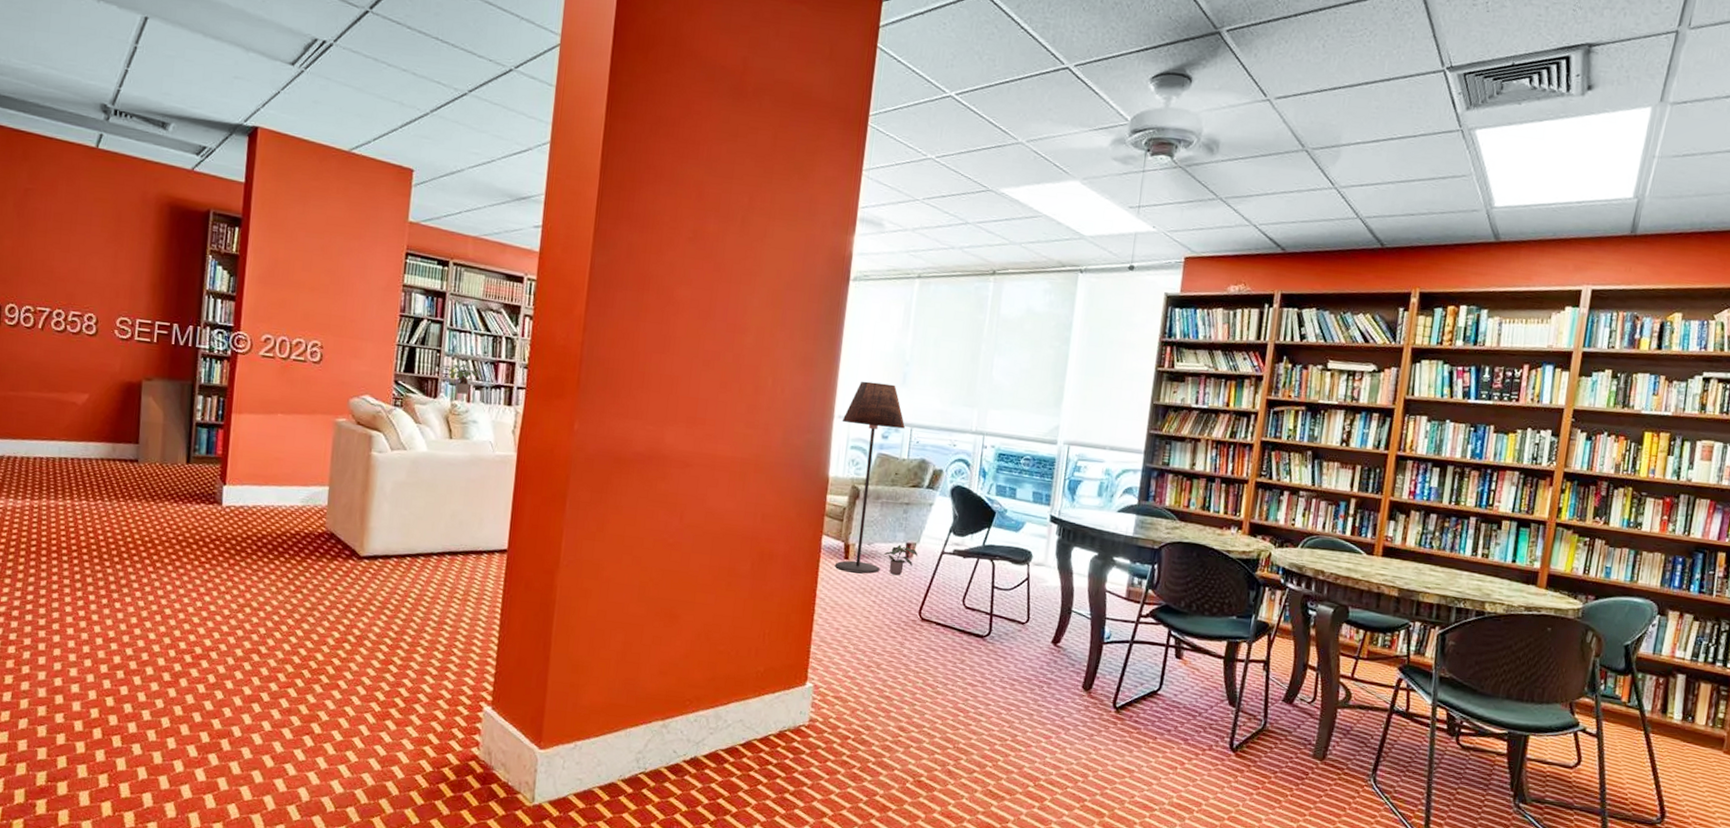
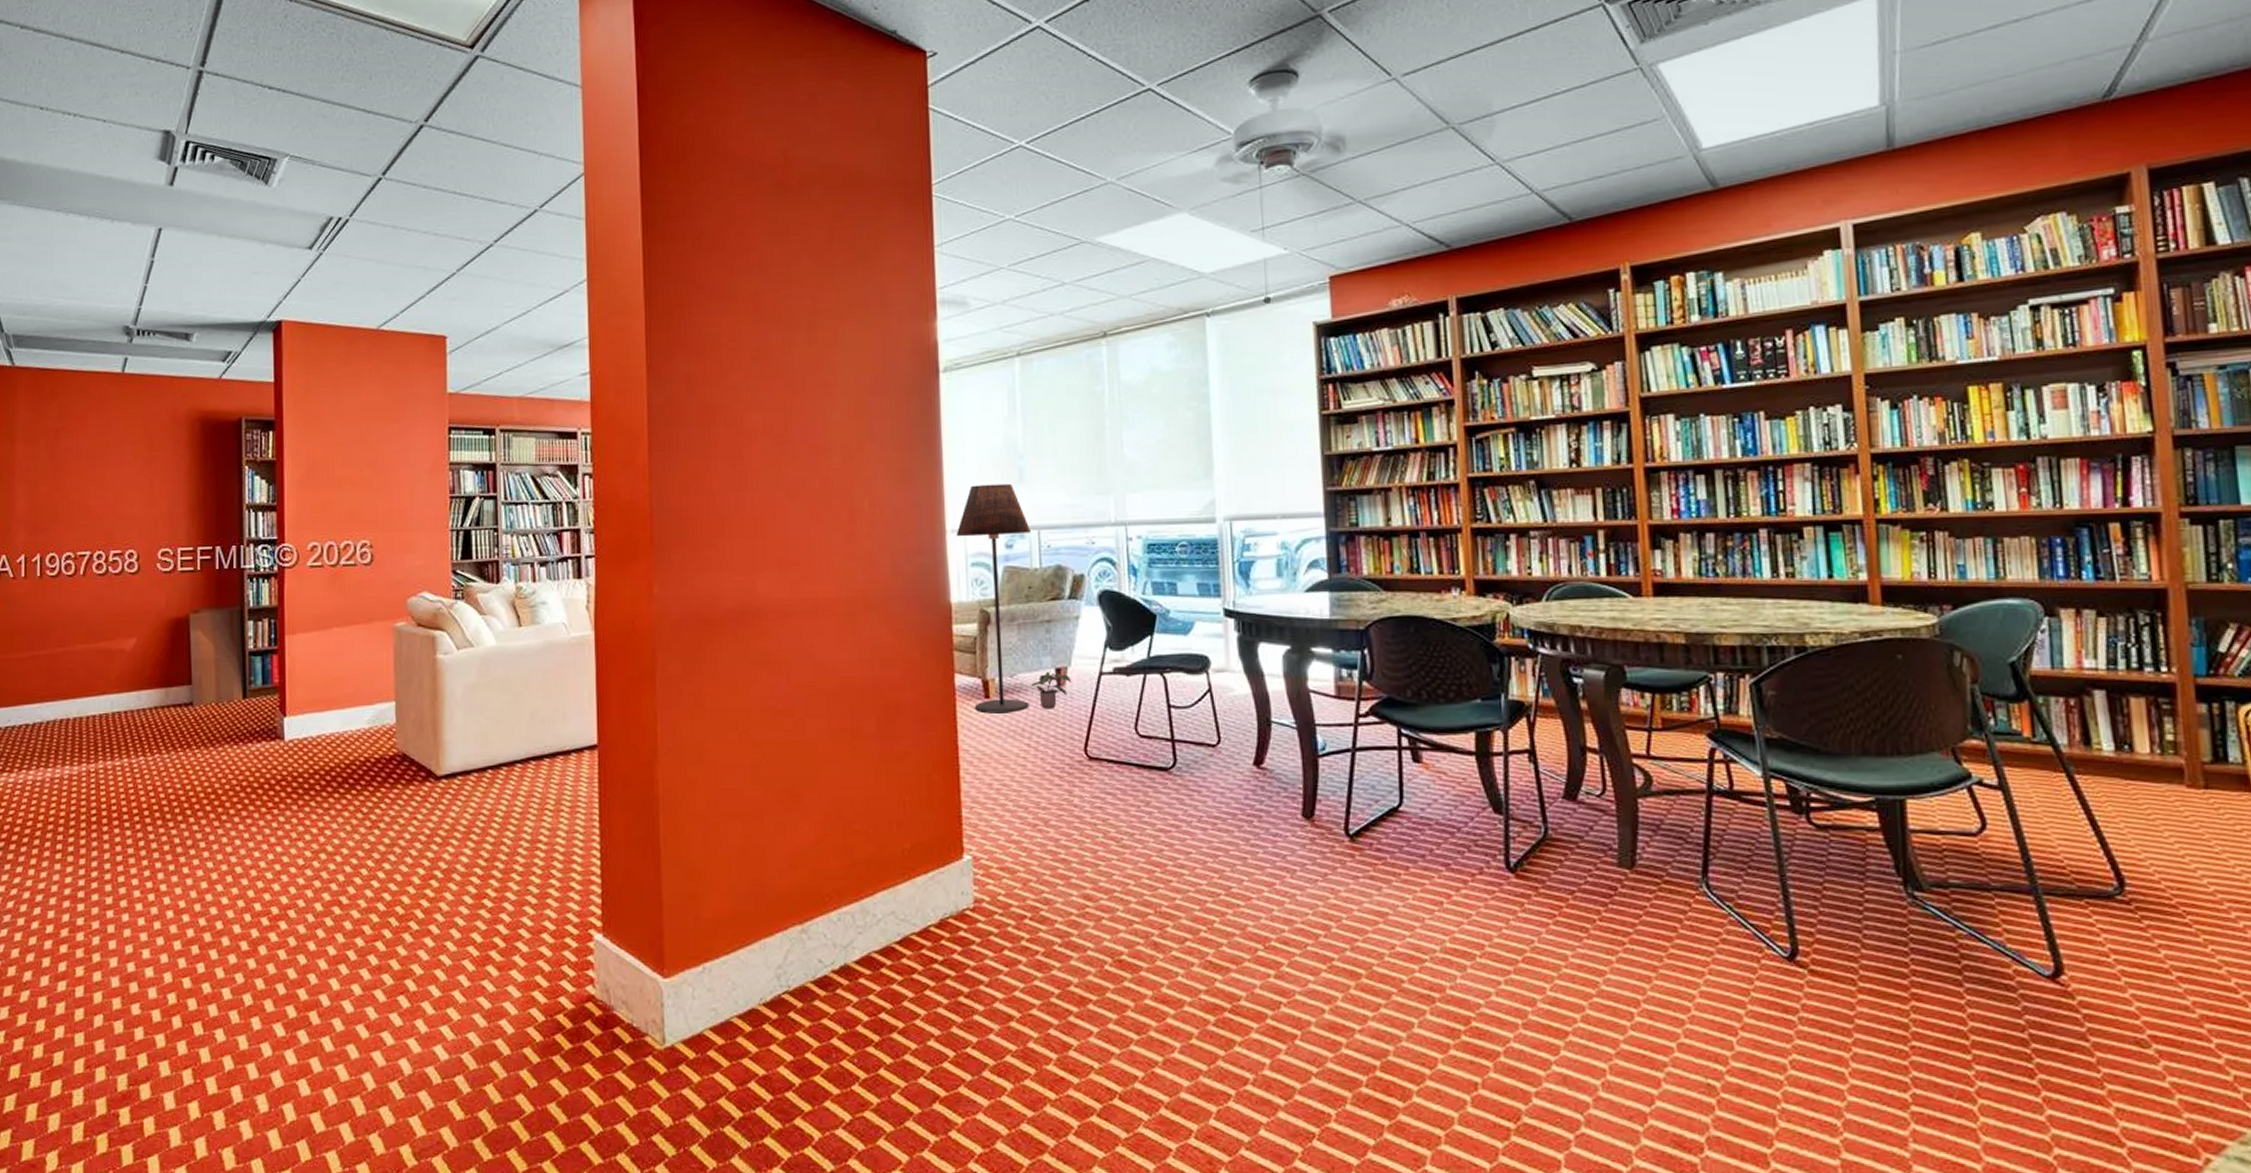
potted plant: present [449,364,483,395] -> none [509,540,546,574]

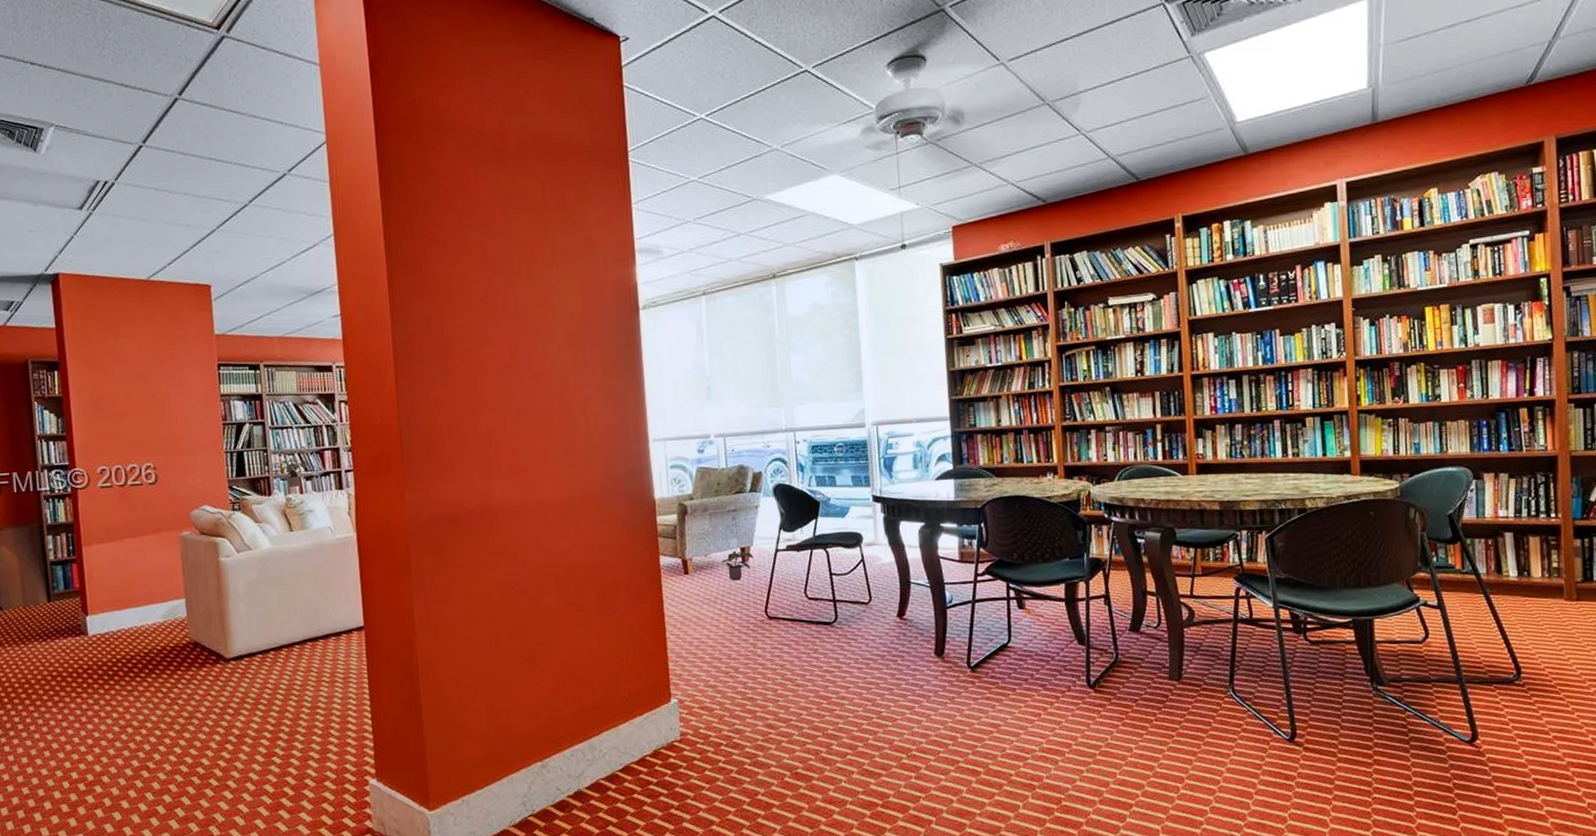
potted plant: none [509,540,546,574] -> present [278,459,311,487]
floor lamp: present [956,483,1031,714] -> none [657,400,721,586]

